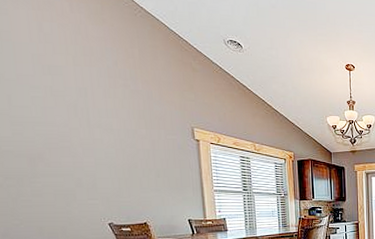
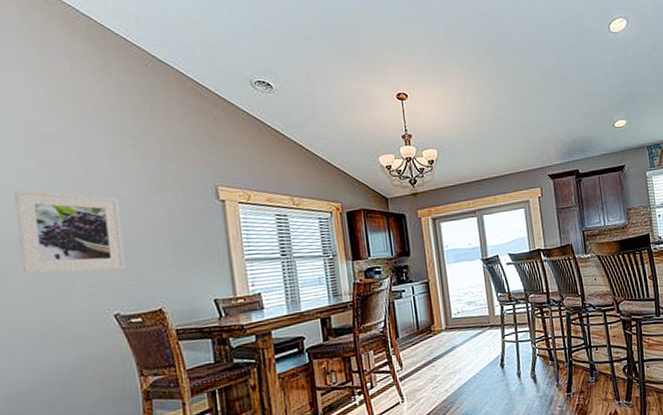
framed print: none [25,112,117,189] -> present [14,189,125,275]

